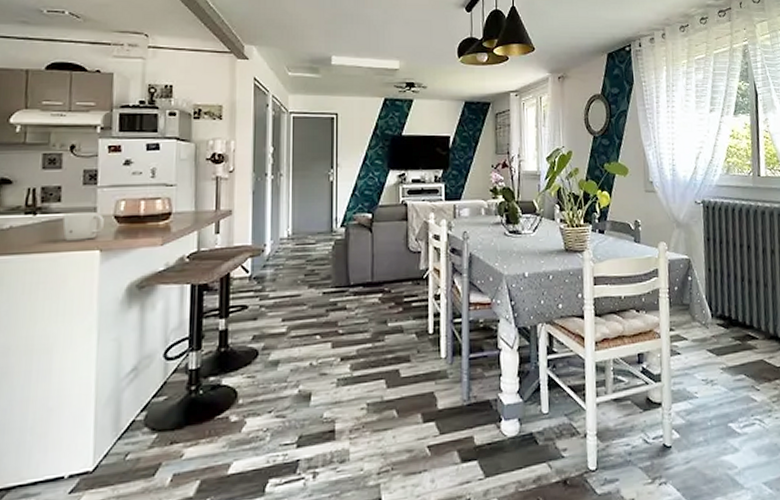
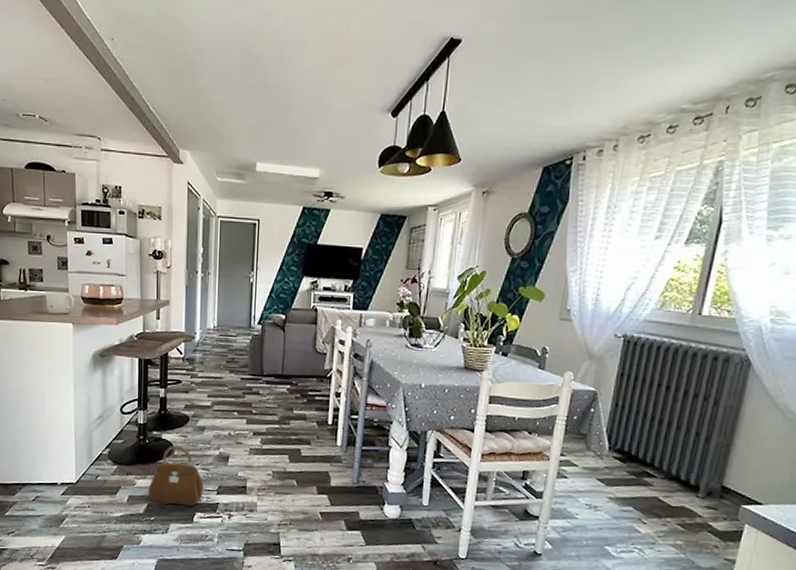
handbag: none [201,390,279,476] -> present [148,445,204,507]

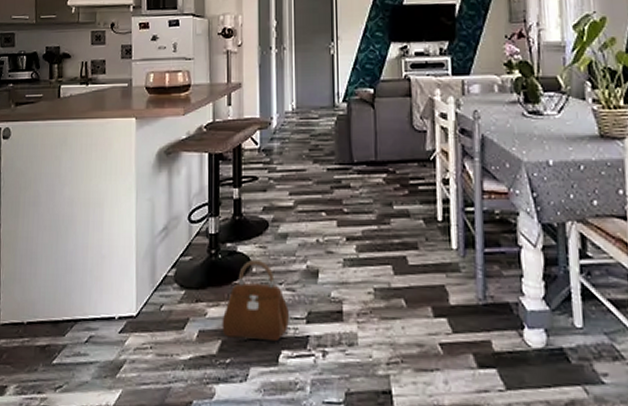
mug: present [45,291,75,314] -> none [107,82,139,108]

